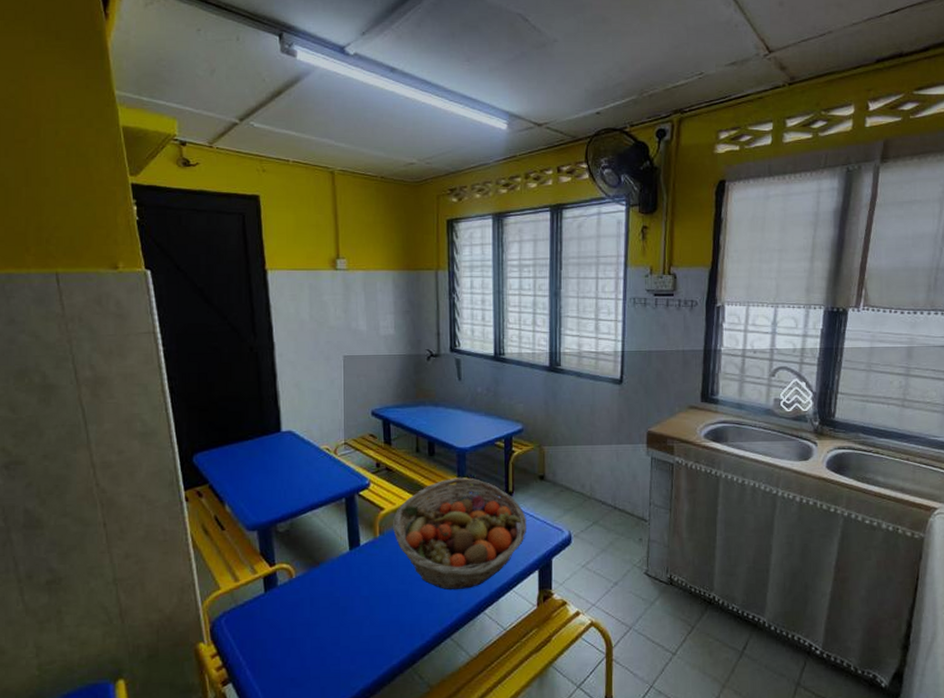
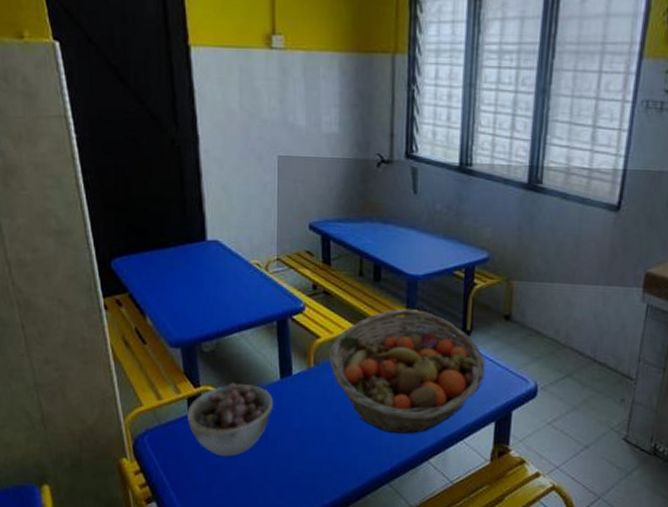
bowl: none [263,557,343,630] -> present [187,382,273,457]

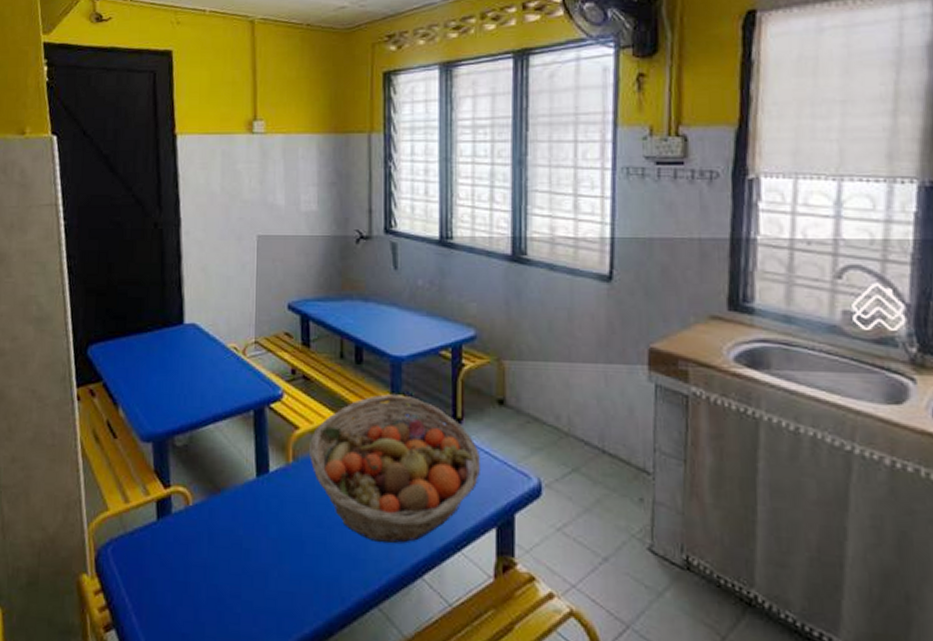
bowl: present [187,382,273,457] -> none [155,481,248,573]

